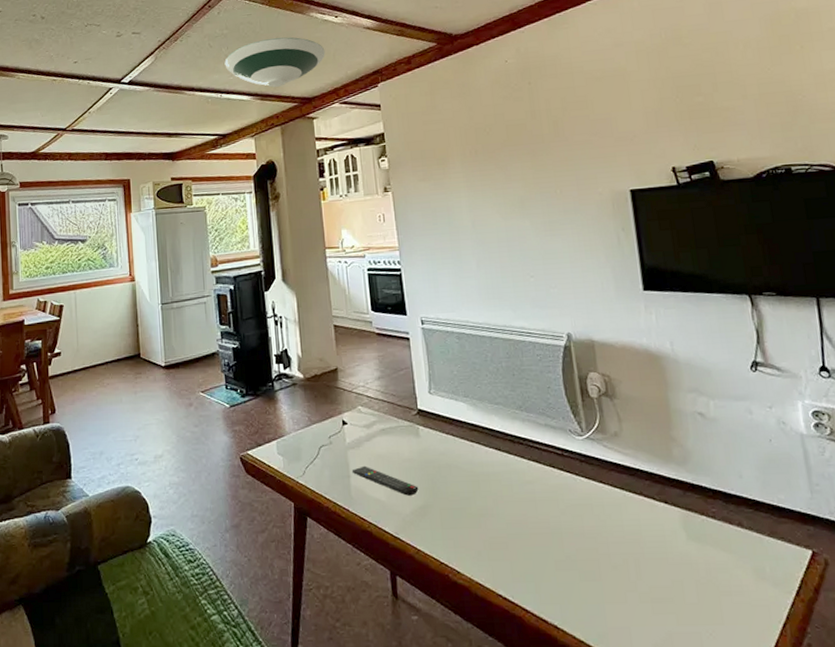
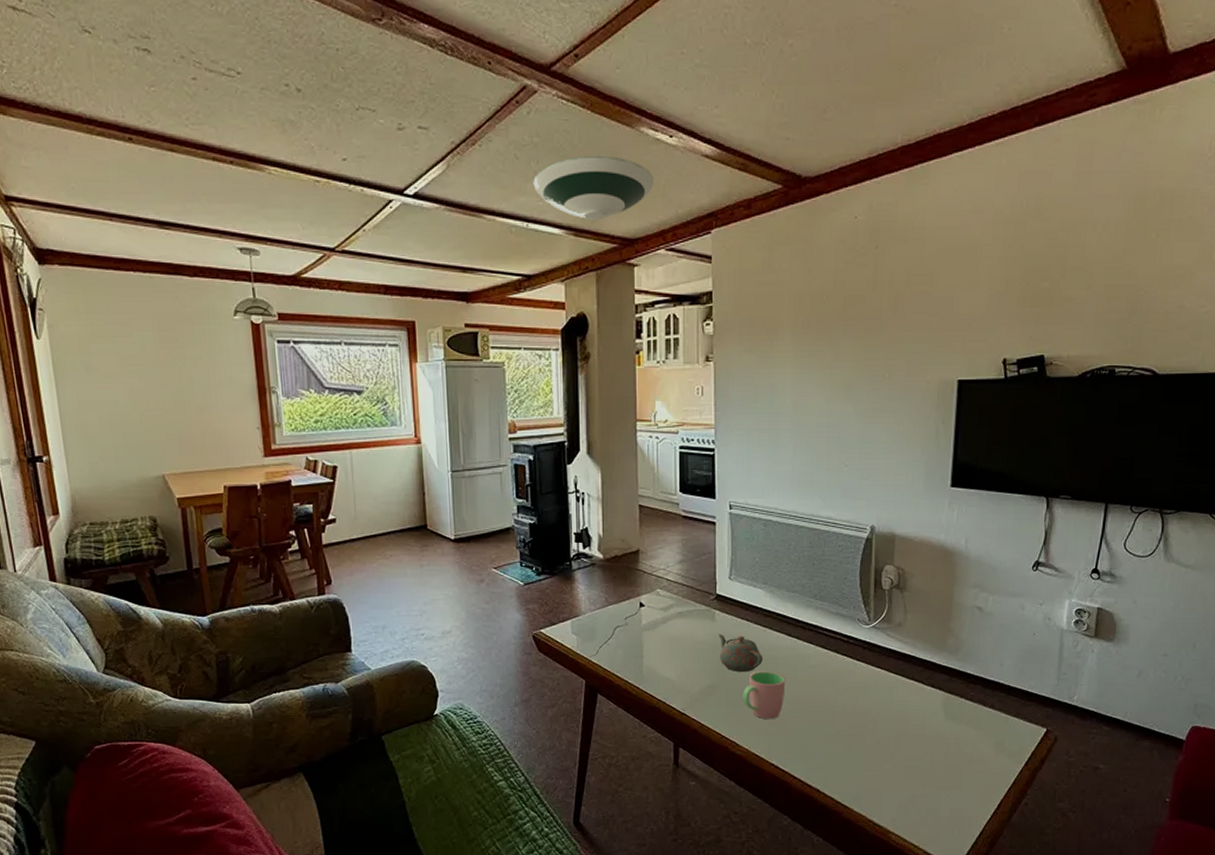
remote control: present [351,465,419,496] -> none [645,647,709,676]
teapot: none [424,450,474,491] -> present [718,633,763,673]
cup: none [457,489,503,542] -> present [743,671,785,719]

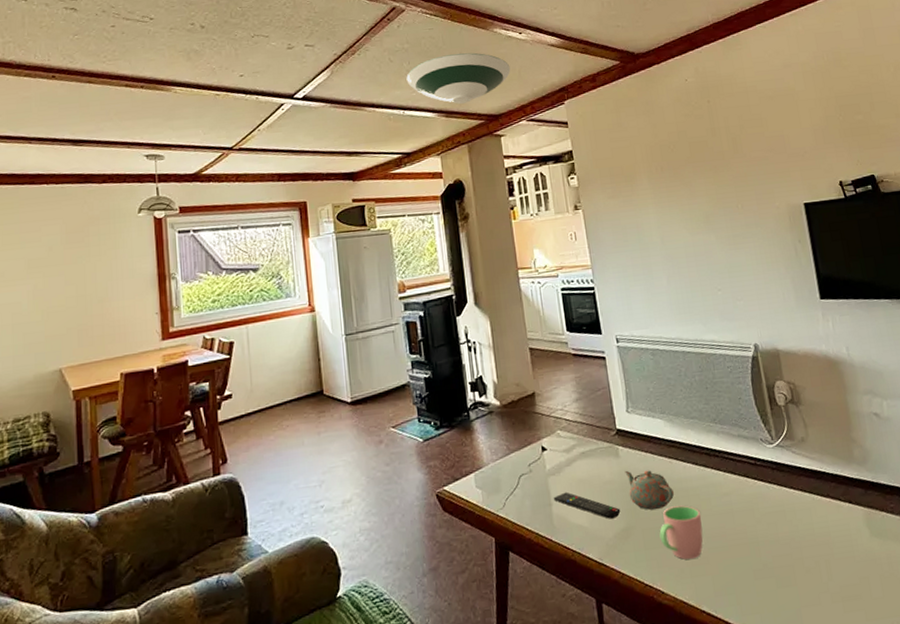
remote control: none [645,647,709,676] -> present [553,491,621,519]

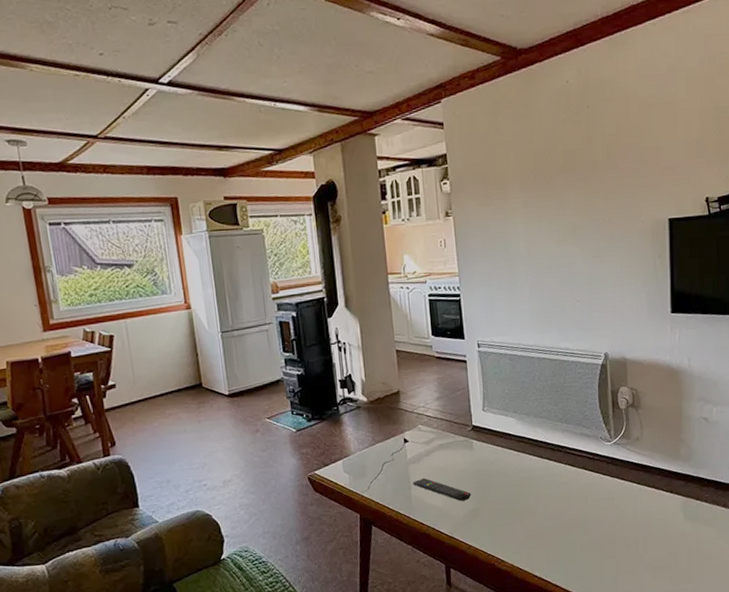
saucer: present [406,52,511,104] -> none [277,39,387,98]
teapot: present [625,470,674,510] -> none [477,461,519,495]
cup: present [659,505,703,560] -> none [504,491,541,535]

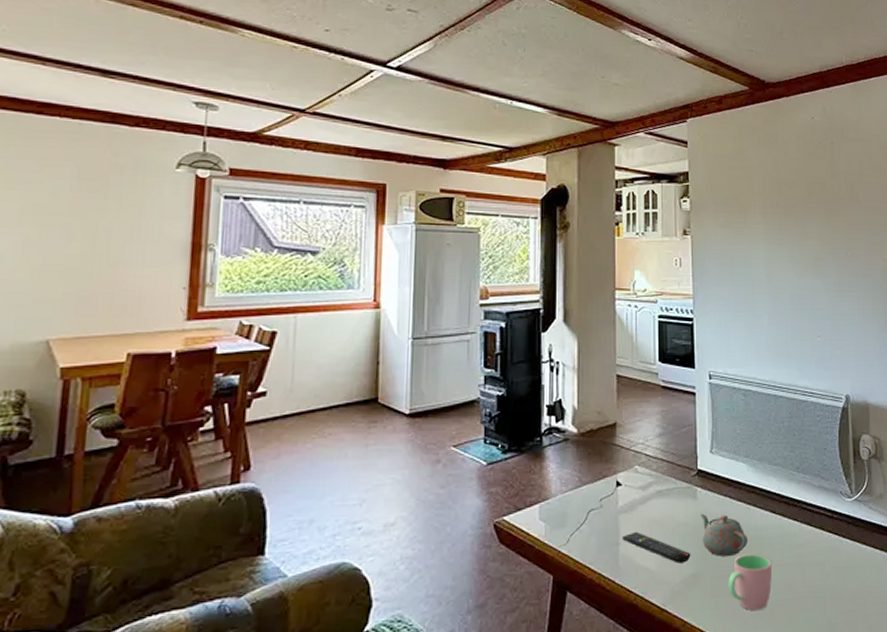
teapot: none [477,461,519,495] -> present [700,513,747,557]
cup: none [504,491,541,535] -> present [728,554,772,610]

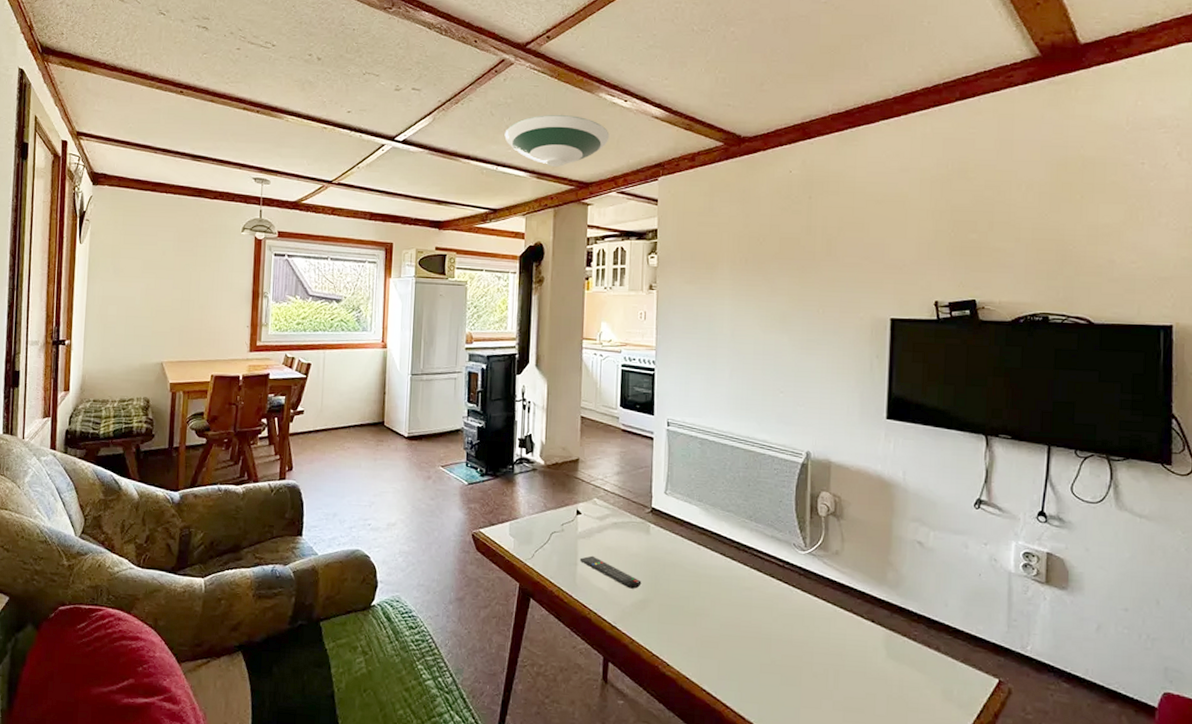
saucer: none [519,48,634,104] -> present [504,115,610,167]
teapot: present [700,513,747,557] -> none [652,547,696,590]
cup: present [728,554,772,610] -> none [675,589,718,641]

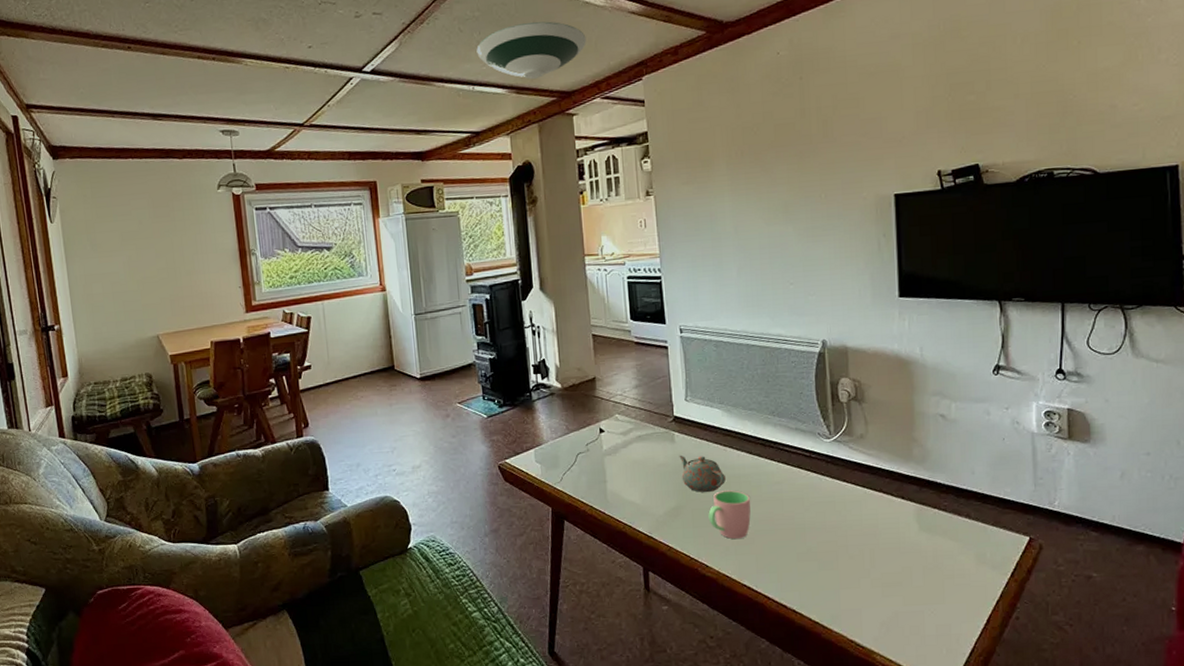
remote control: present [579,555,642,589] -> none [608,471,672,498]
teapot: none [652,547,696,590] -> present [679,455,725,493]
cup: none [675,589,718,641] -> present [708,490,751,539]

